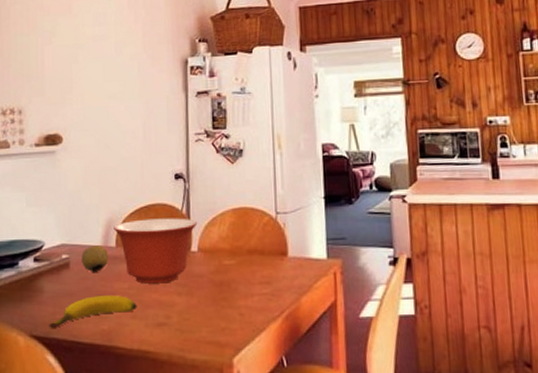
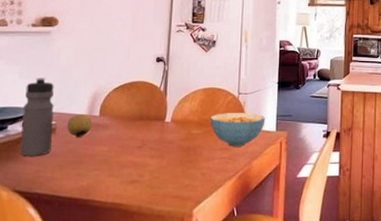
water bottle: none [33,204,66,296] -> present [20,77,54,156]
banana: present [49,295,137,328] -> none [32,157,114,184]
mixing bowl: present [113,218,198,284] -> none [99,93,173,148]
cereal bowl: none [244,237,313,280] -> present [210,113,265,147]

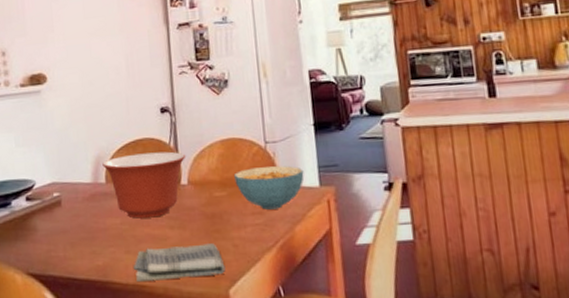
water bottle: present [20,77,54,156] -> none [24,143,60,234]
fruit: present [67,114,93,137] -> none [72,182,100,209]
mixing bowl: none [99,93,173,148] -> present [102,151,186,219]
dish towel: none [113,171,193,200] -> present [133,243,226,281]

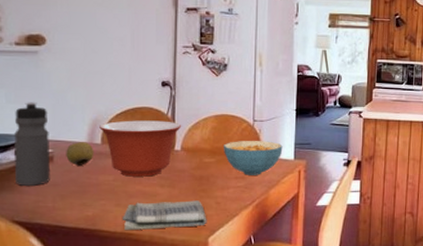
water bottle: none [24,143,60,234] -> present [14,102,50,186]
fruit: none [72,182,100,209] -> present [66,142,94,166]

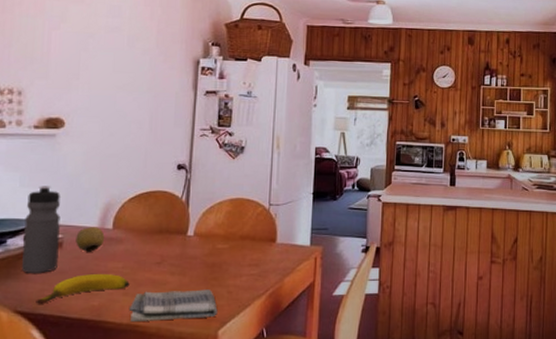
banana: none [32,187,121,214] -> present [36,274,130,304]
mixing bowl: present [99,120,182,177] -> none [112,204,196,264]
cereal bowl: present [224,141,283,175] -> none [238,226,299,262]

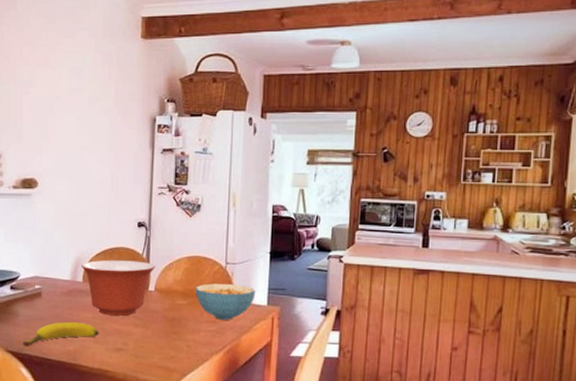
water bottle: present [22,186,60,273] -> none [10,241,39,319]
fruit: present [76,227,105,252] -> none [52,279,76,302]
mixing bowl: none [112,204,196,264] -> present [81,260,156,316]
dish towel: present [128,289,218,321] -> none [99,340,178,369]
cereal bowl: none [238,226,299,262] -> present [196,283,256,320]

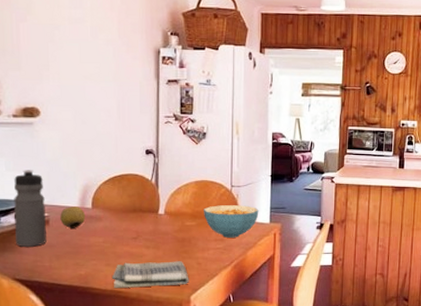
water bottle: none [10,241,39,319] -> present [14,170,47,247]
banana: present [23,322,99,346] -> none [31,248,111,273]
fruit: none [52,279,76,302] -> present [60,206,86,228]
mixing bowl: present [81,260,156,316] -> none [90,186,165,239]
dish towel: none [99,340,178,369] -> present [111,261,189,288]

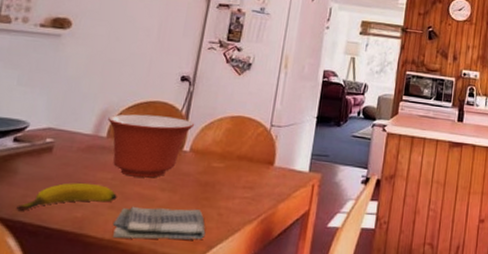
water bottle: present [14,170,47,247] -> none [7,86,58,178]
banana: none [31,248,111,273] -> present [16,183,117,211]
fruit: present [60,206,86,228] -> none [66,133,98,160]
mixing bowl: none [90,186,165,239] -> present [108,114,195,178]
cereal bowl: present [204,205,259,238] -> none [234,146,298,186]

